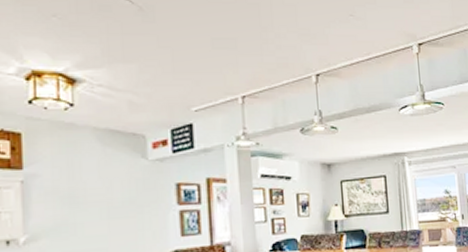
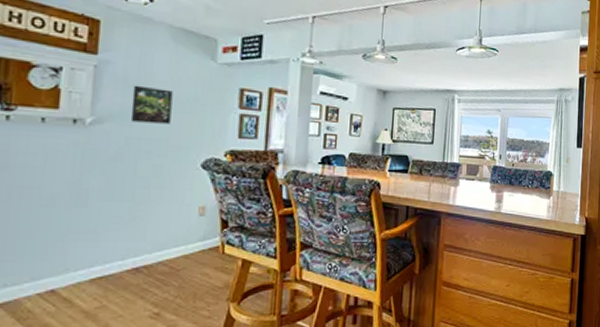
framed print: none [64,195,108,235] -> present [130,85,173,125]

